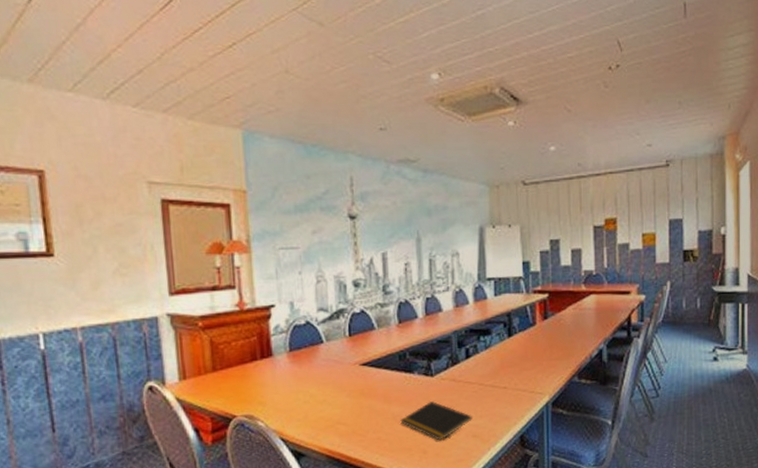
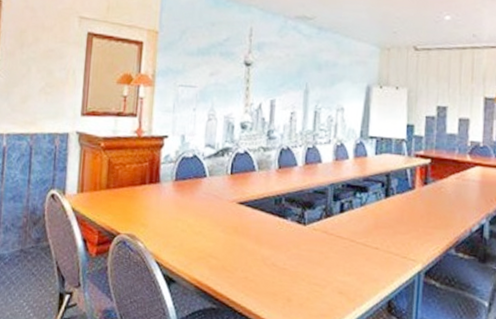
notepad: present [400,401,474,441] -> none [268,250,341,291]

